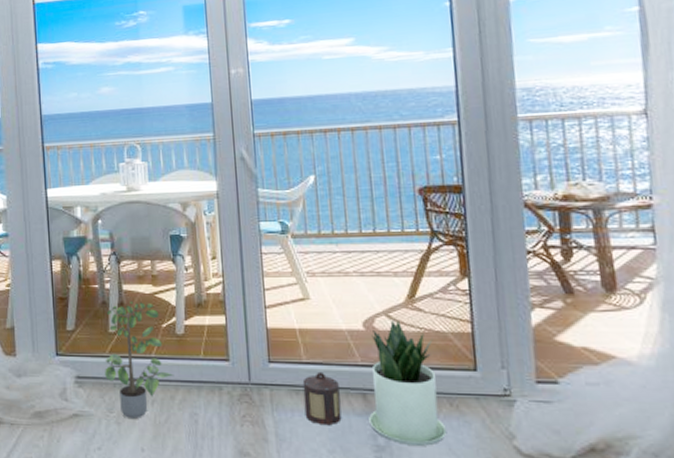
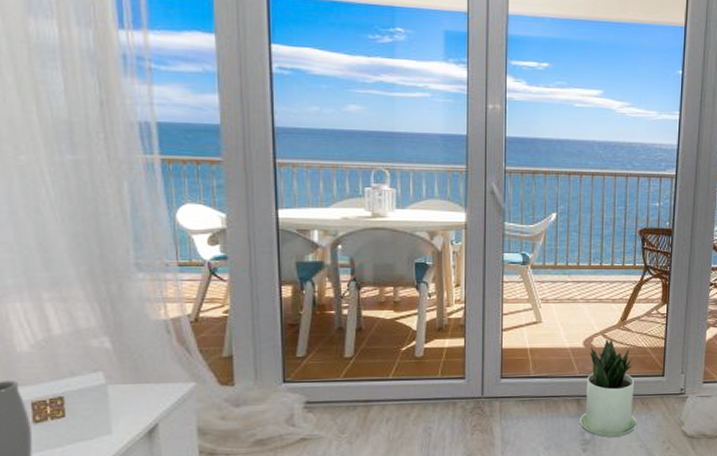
potted plant: present [105,301,174,419] -> none [338,326,411,437]
lantern: present [302,371,342,426] -> none [528,383,559,428]

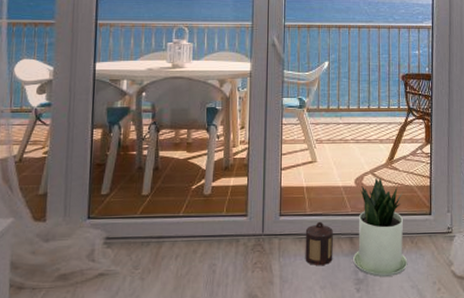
lantern: none [528,383,559,428] -> present [305,221,333,266]

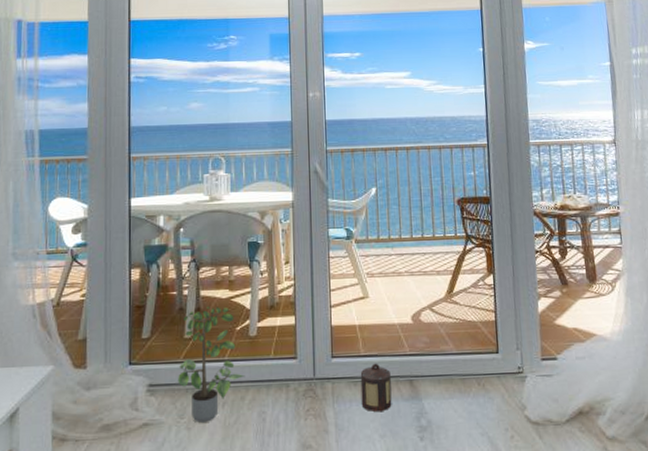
potted plant: none [134,165,199,273] -> present [178,306,246,423]
planter: present [353,178,408,277] -> none [414,314,476,423]

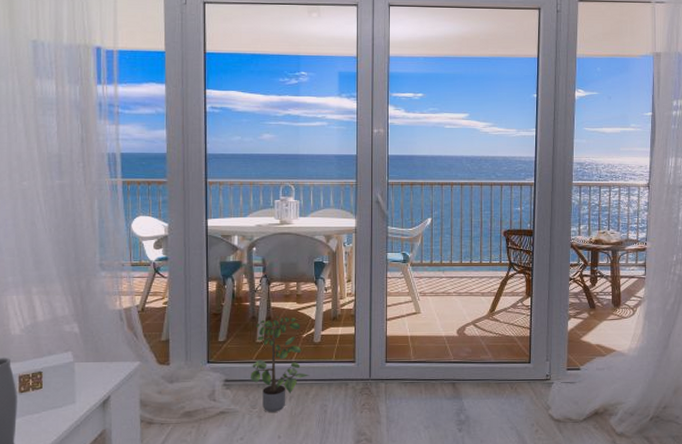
lantern: present [360,363,392,413] -> none [410,368,436,408]

